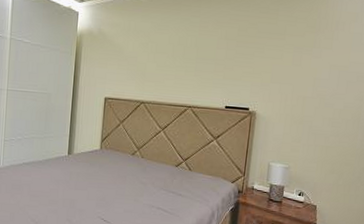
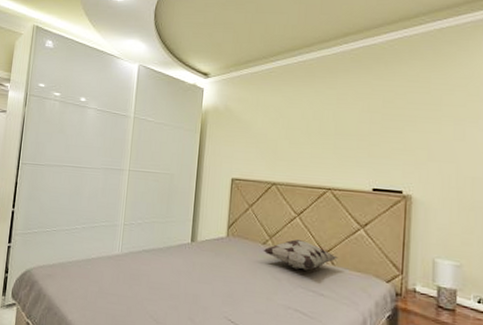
decorative pillow: none [132,150,194,176] -> present [263,239,338,271]

